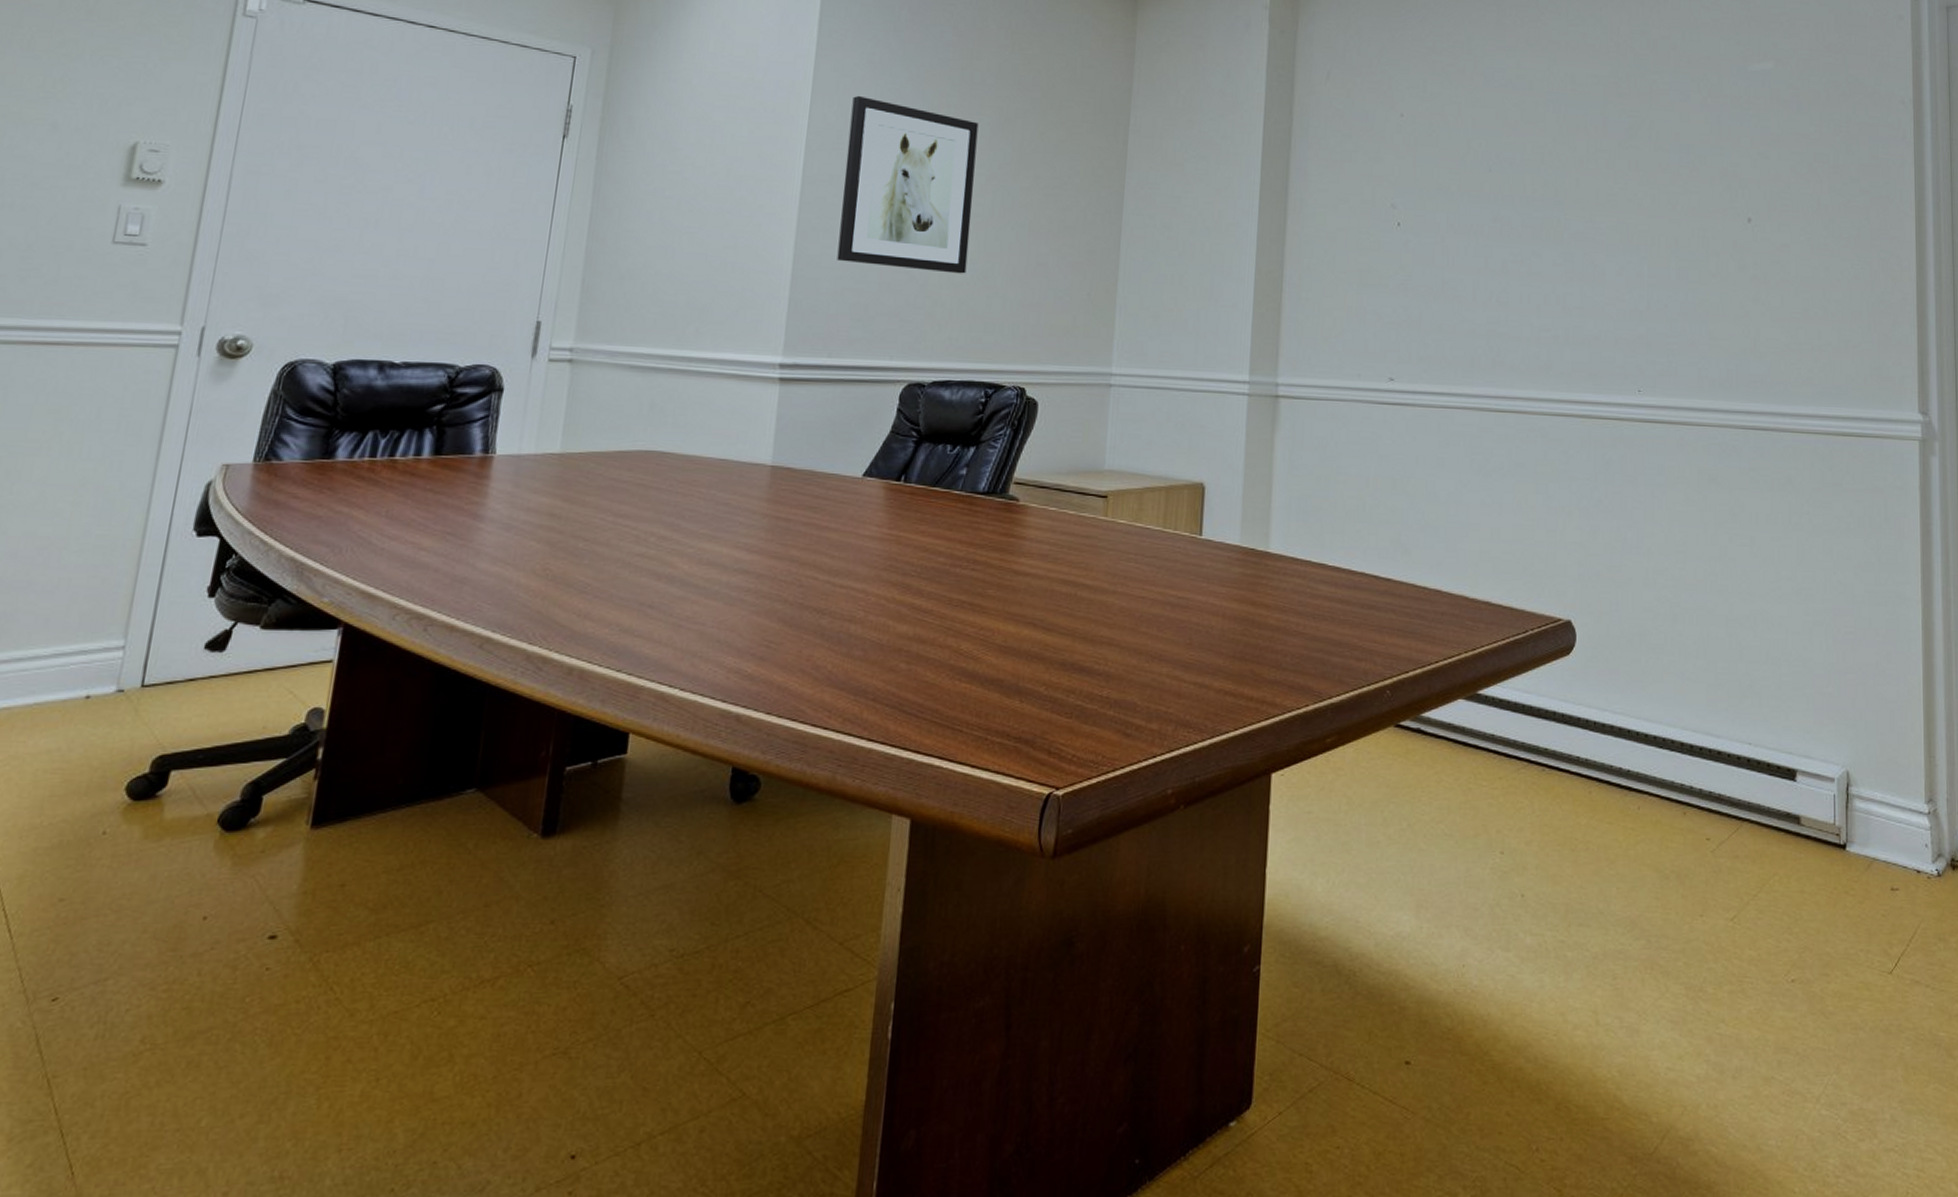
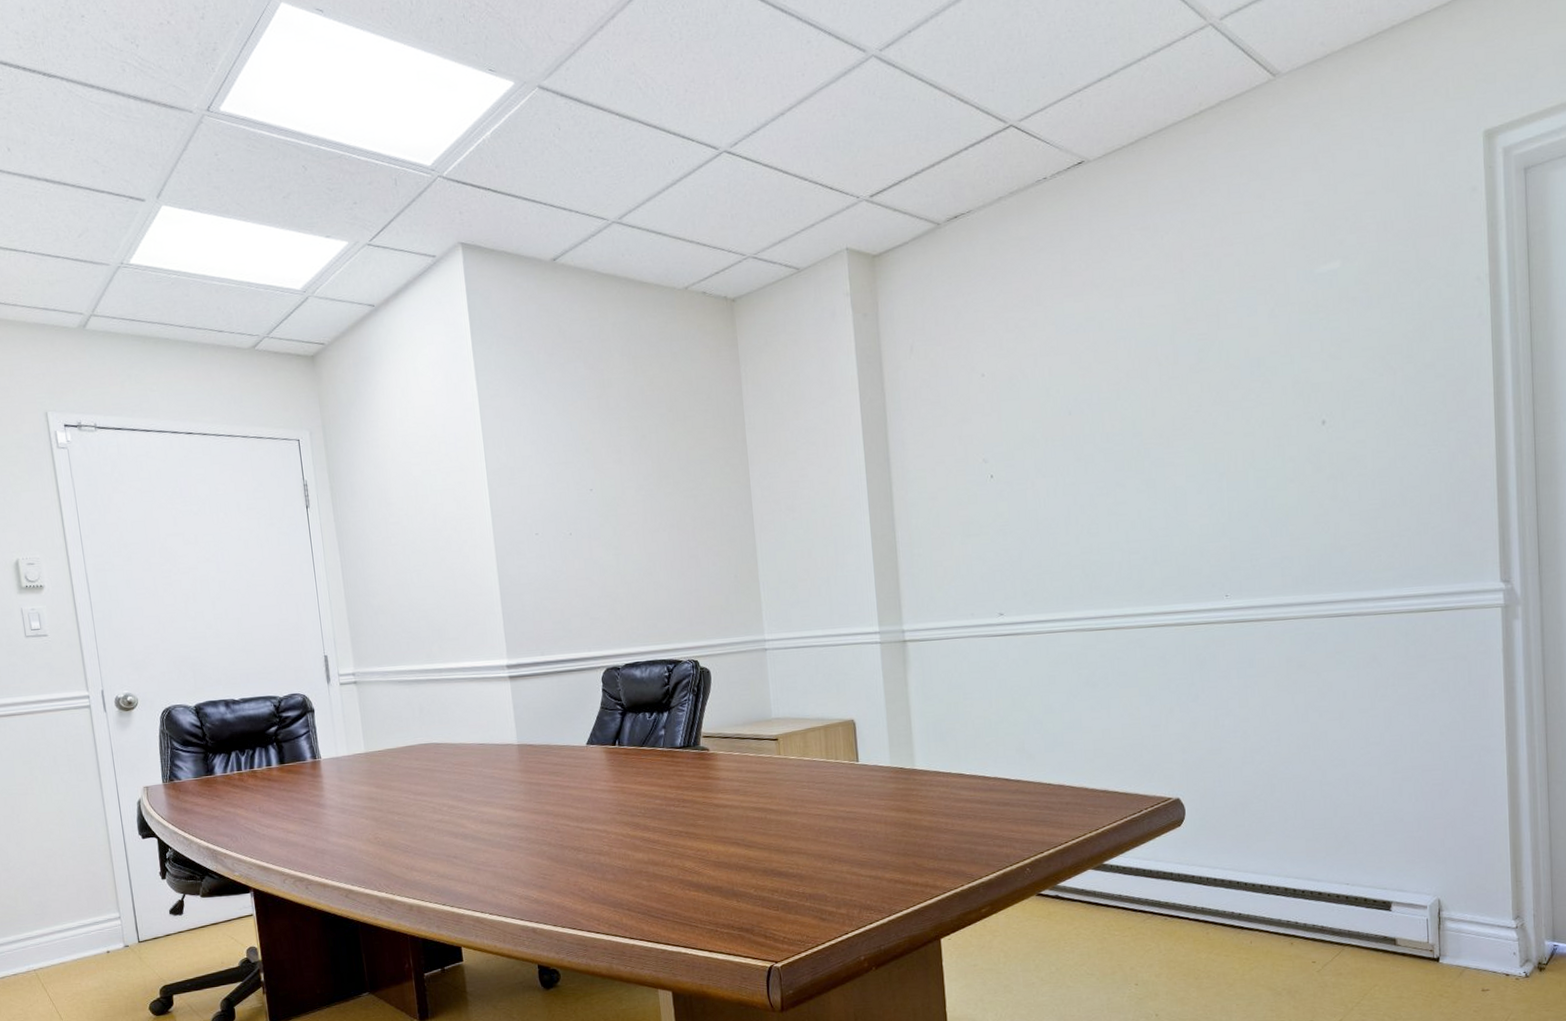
wall art: present [837,95,979,274] -> none [516,435,634,577]

